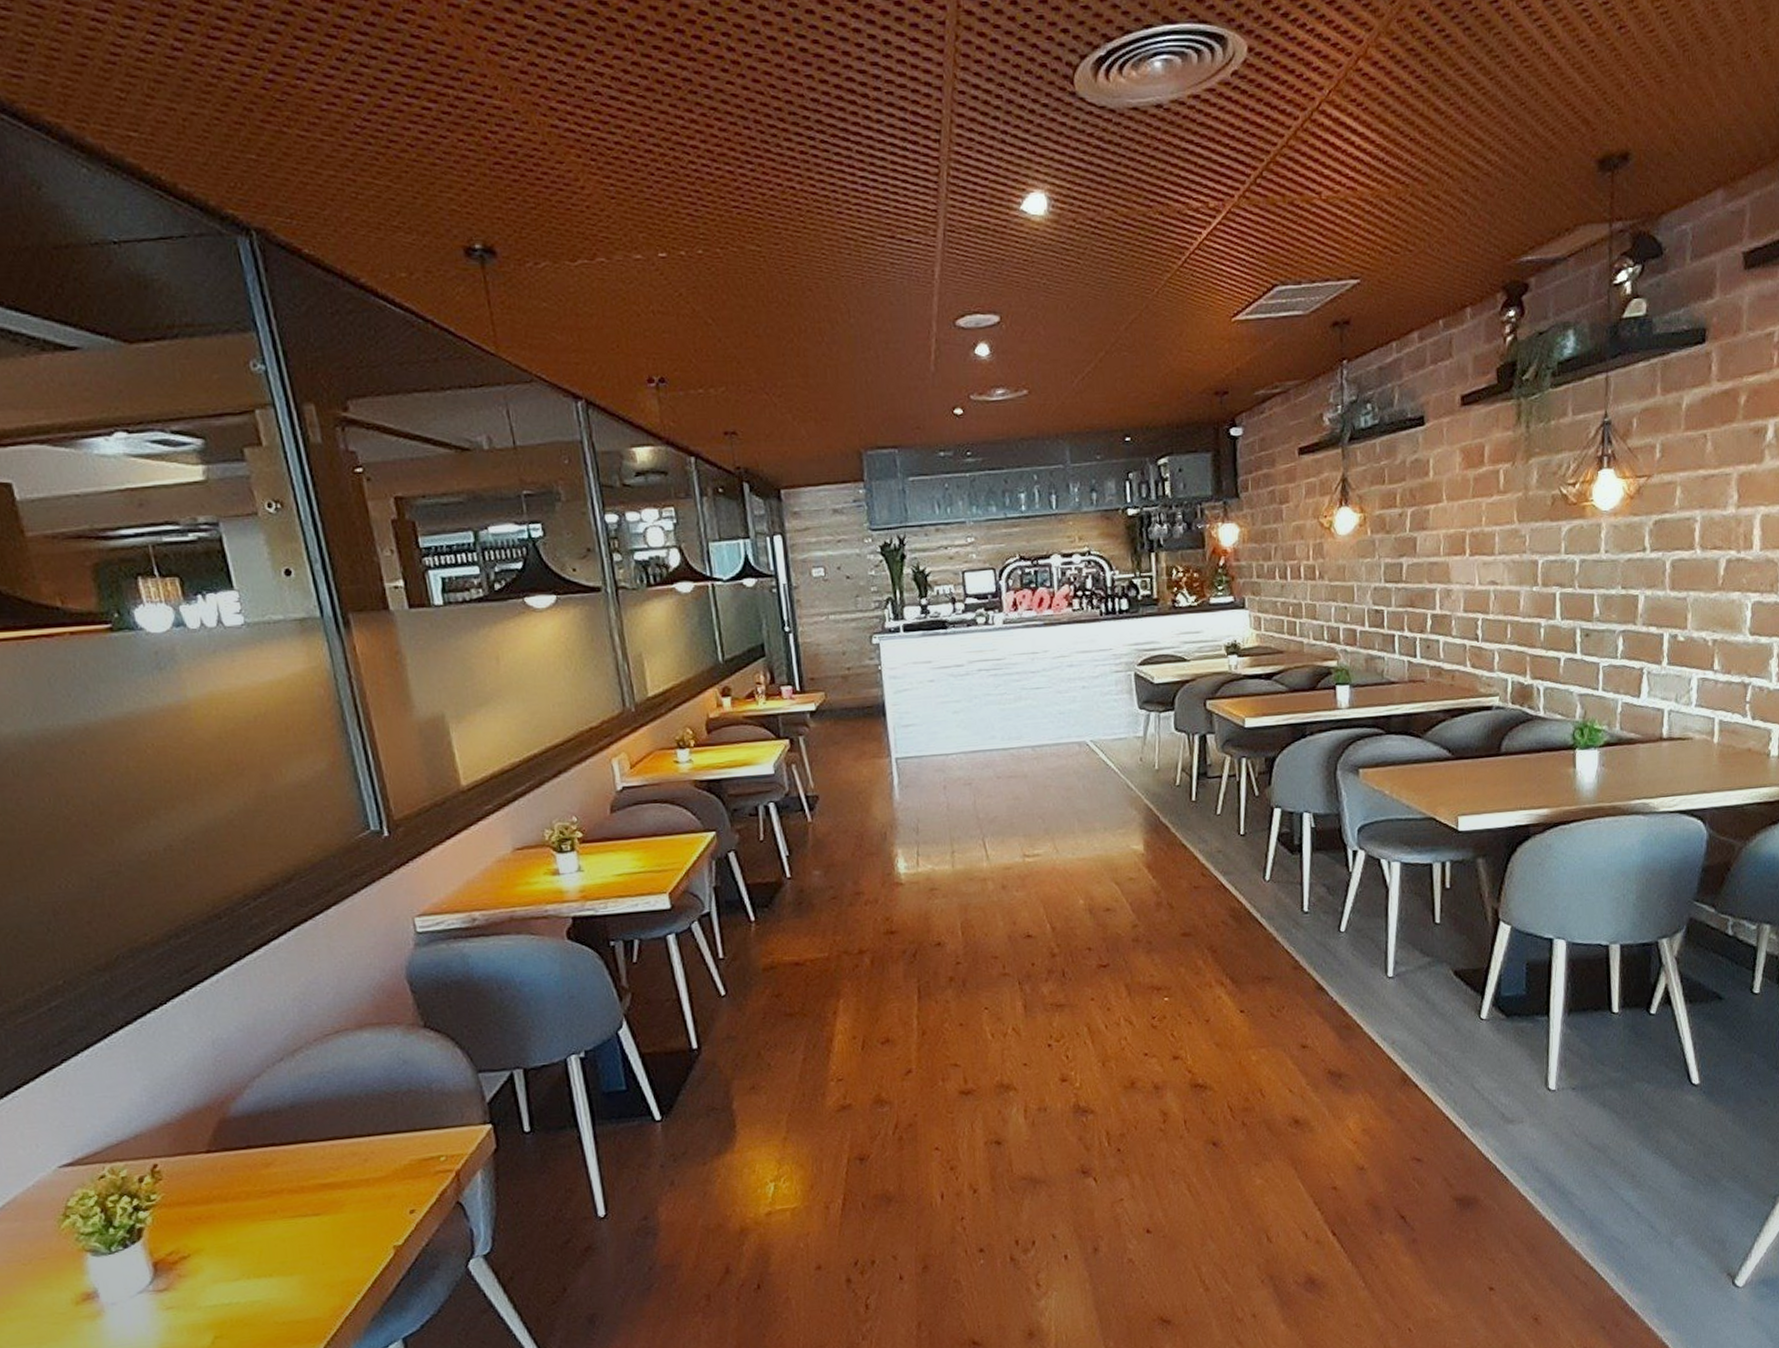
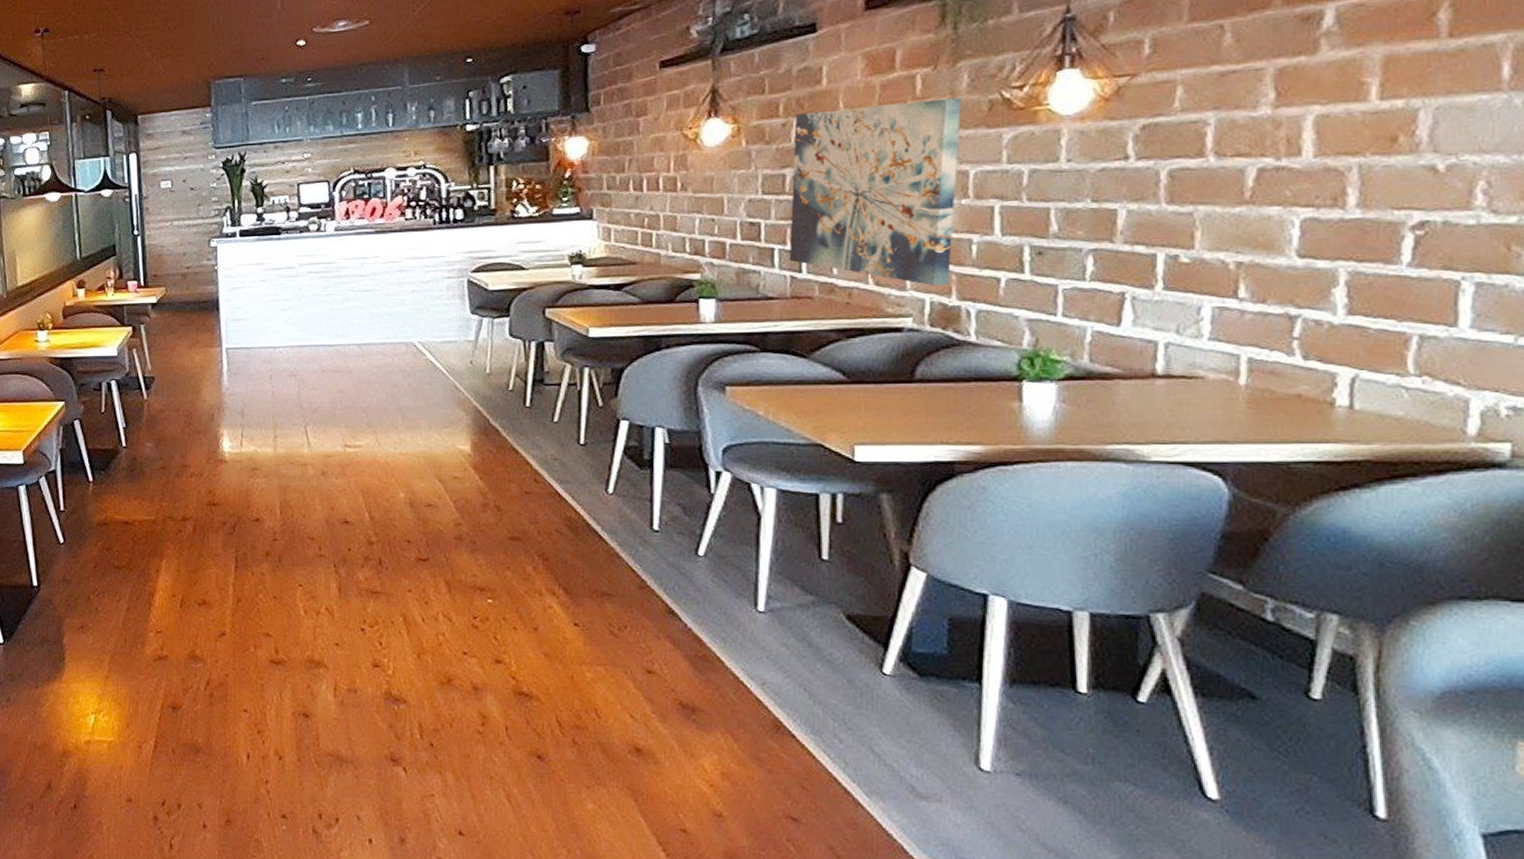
wall art: none [1406,492,1533,667] -> present [789,97,963,286]

